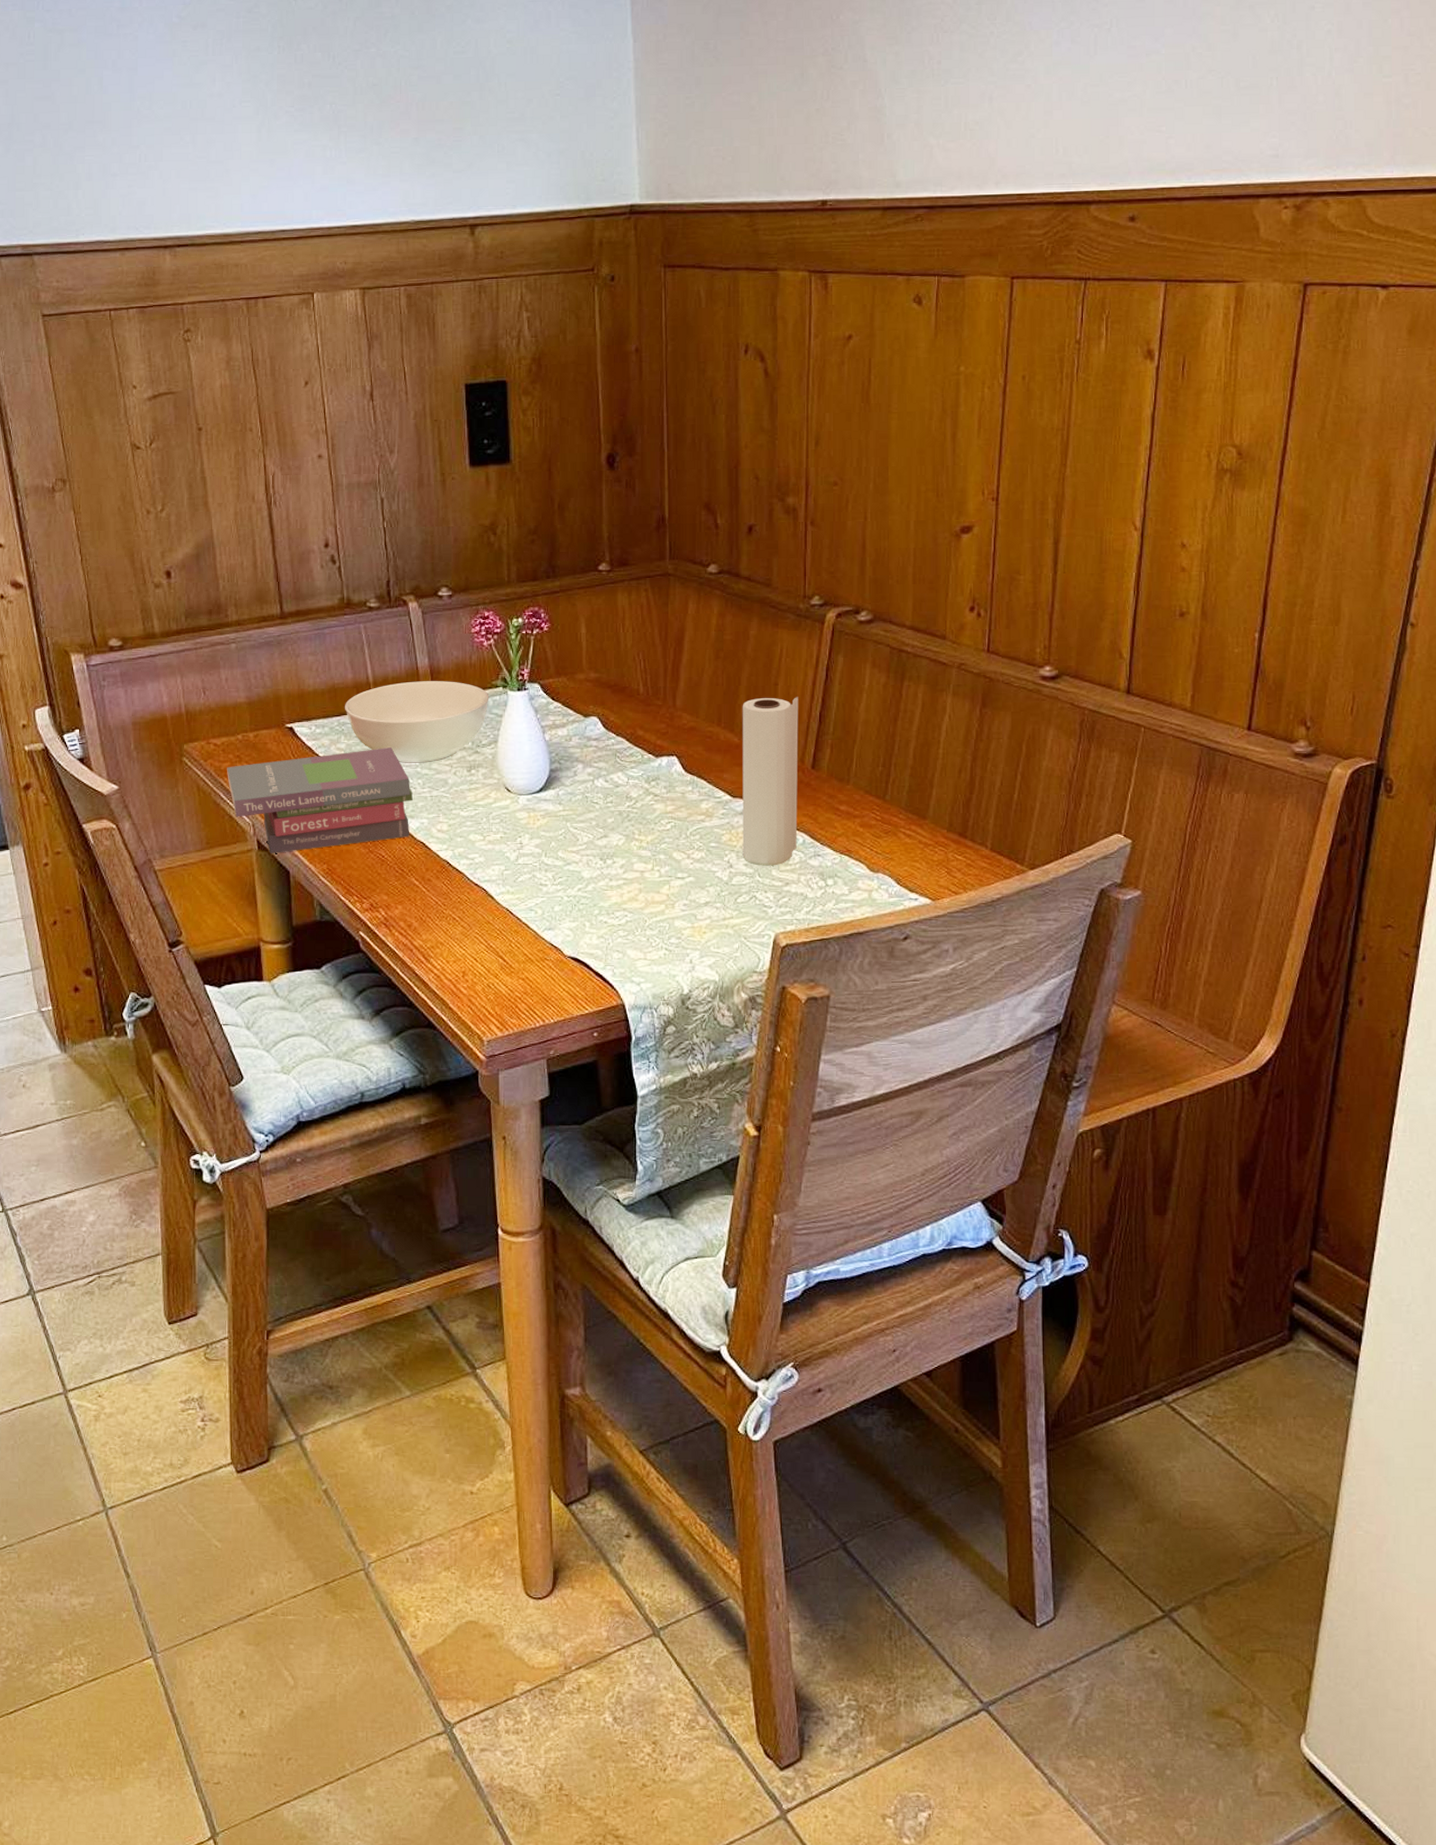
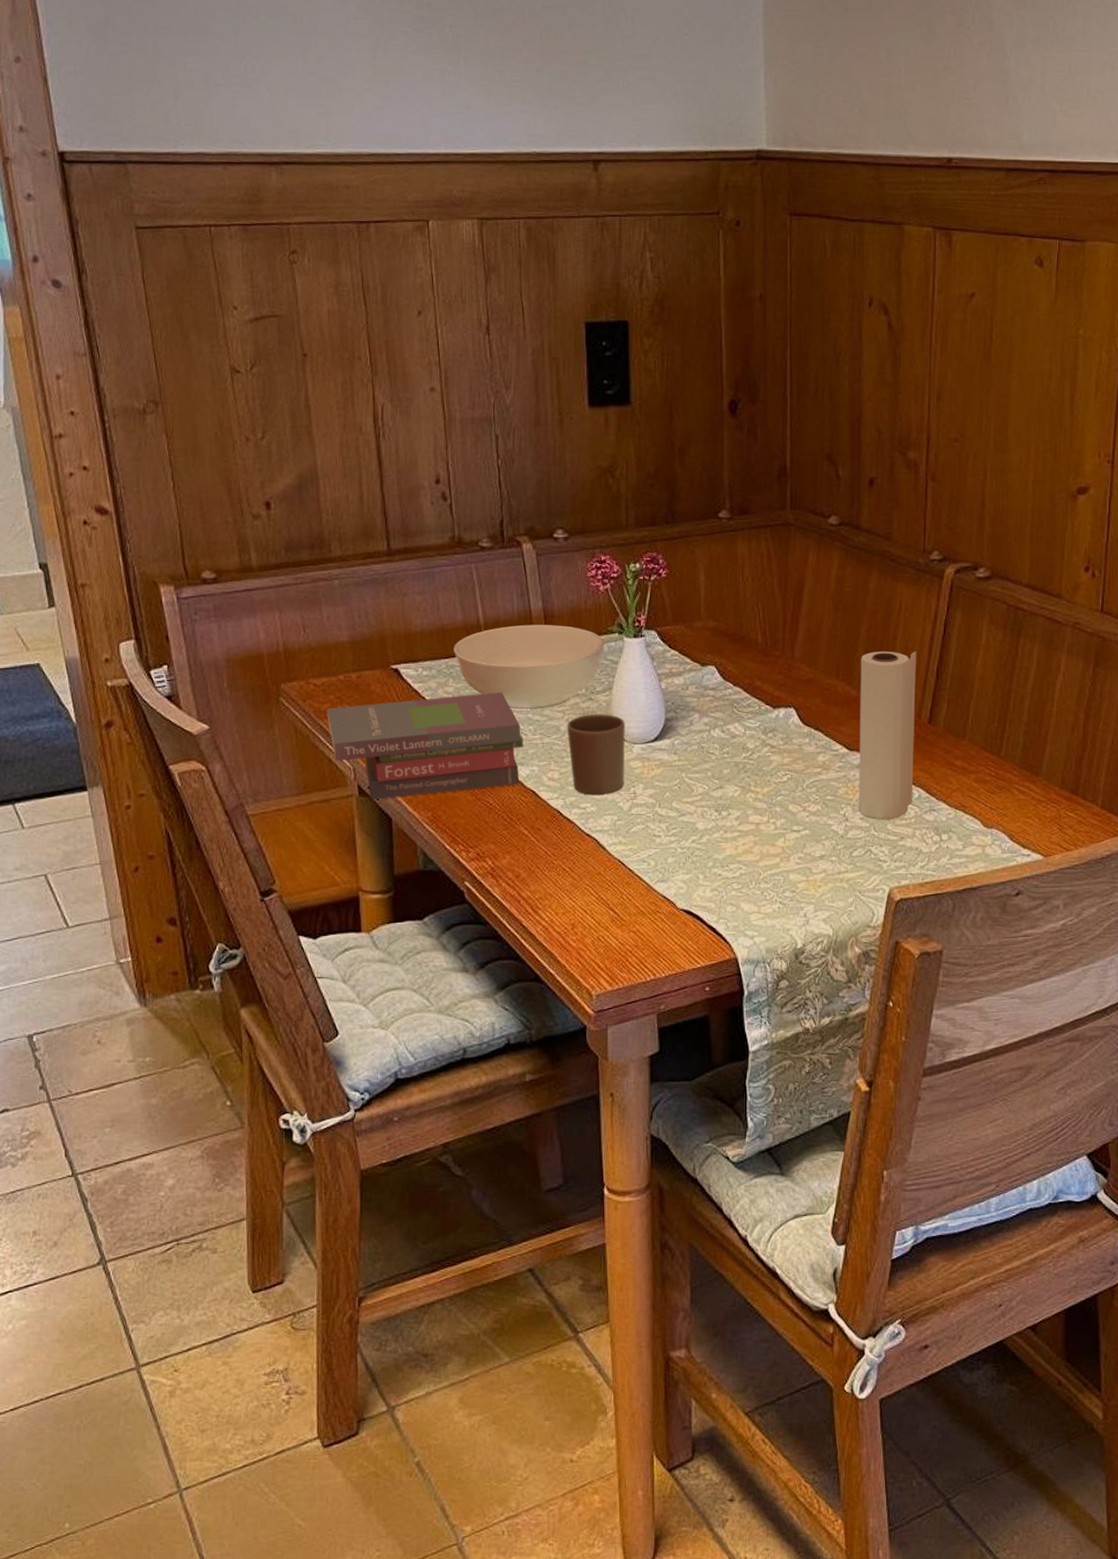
mug: none [454,766,511,847] -> present [567,714,625,796]

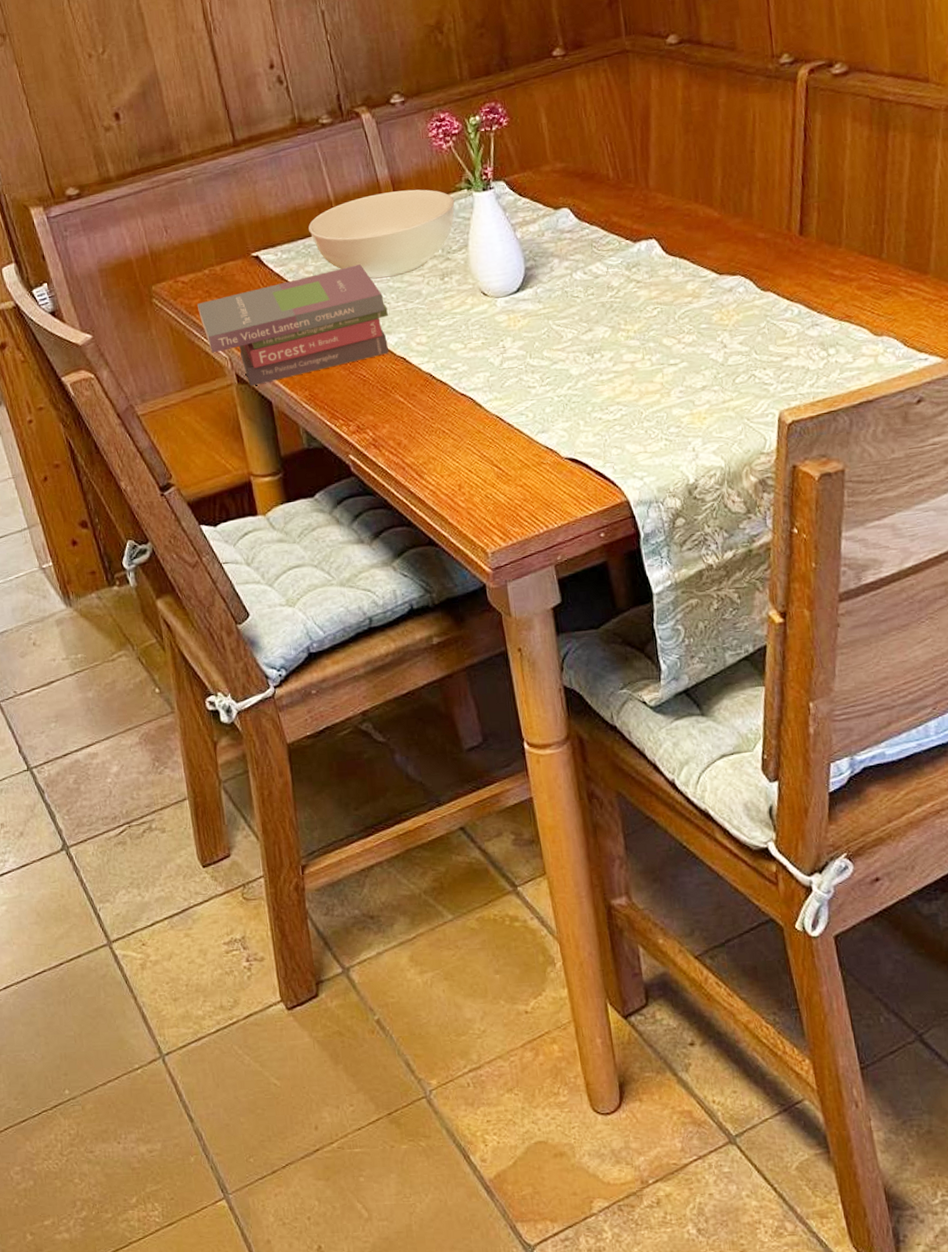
mug: present [567,714,625,796] -> none [428,271,492,356]
paper towel roll: present [858,651,916,820] -> none [718,162,793,343]

